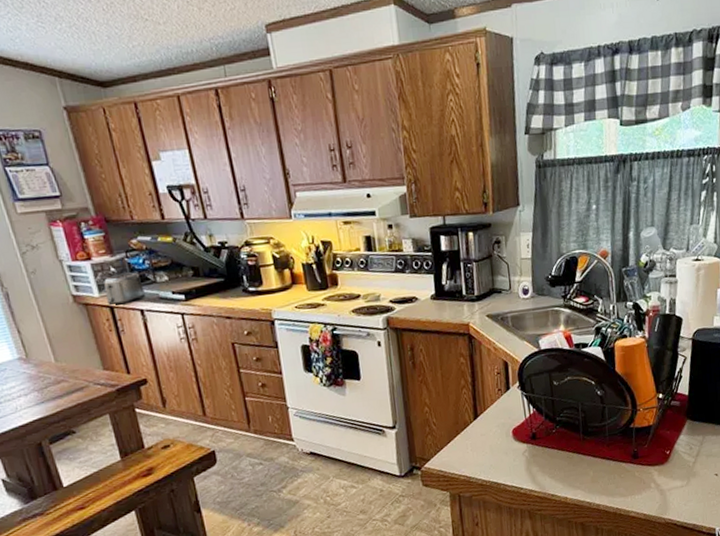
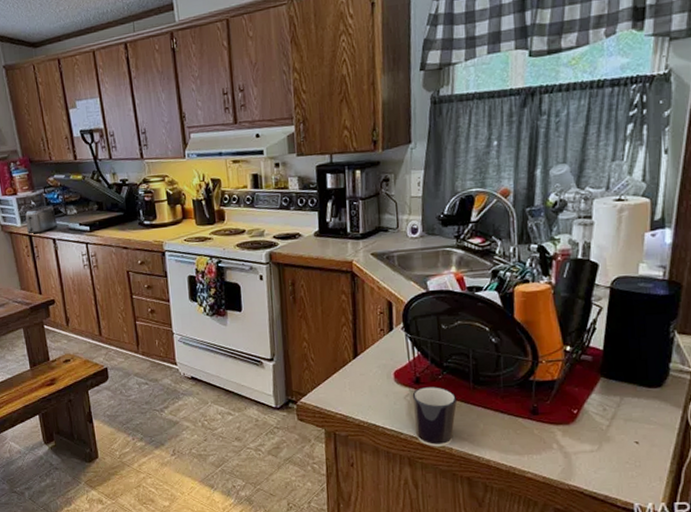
mug: none [529,440,570,498] -> present [412,386,458,447]

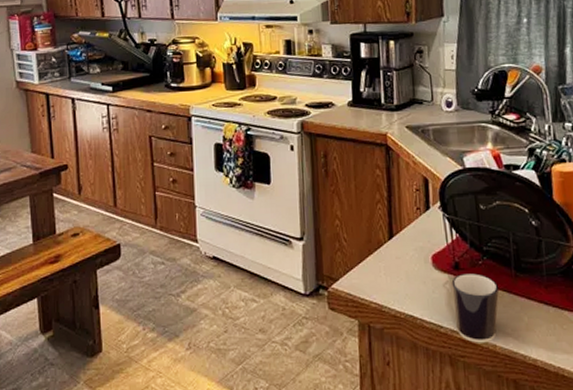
toaster: present [25,205,58,234] -> none [45,63,79,93]

